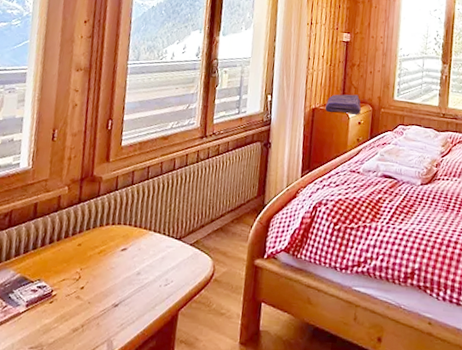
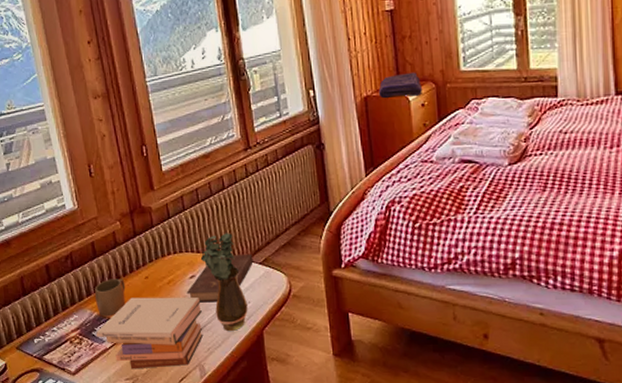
books: none [13,263,126,340] -> present [96,297,204,369]
mug: none [21,241,57,280] -> present [94,278,126,317]
book: none [114,233,186,278] -> present [186,253,254,303]
vase: none [136,209,172,309] -> present [200,230,248,331]

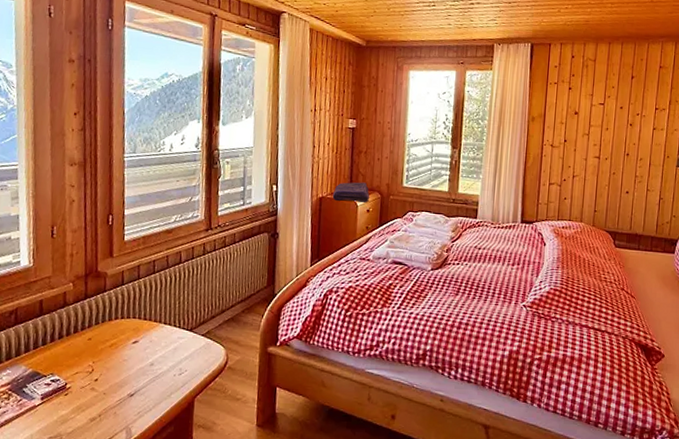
mug: present [94,278,126,317] -> none [32,337,67,375]
books: present [96,297,204,369] -> none [27,357,140,428]
book: present [186,253,254,303] -> none [126,324,197,368]
vase: present [200,230,248,331] -> none [146,301,184,397]

